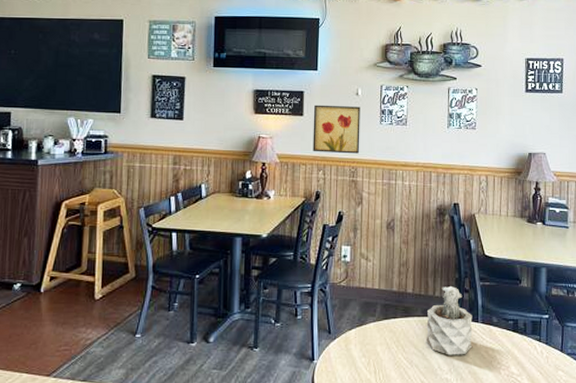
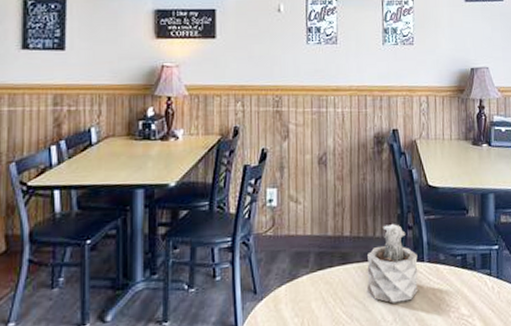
wall art: present [313,105,360,154] -> none [228,24,284,81]

